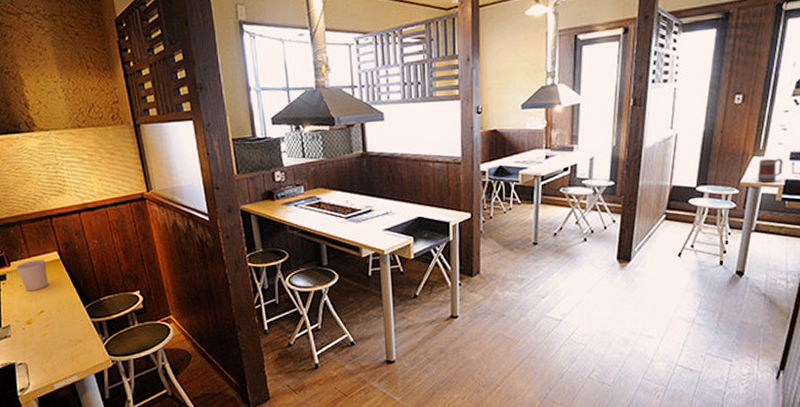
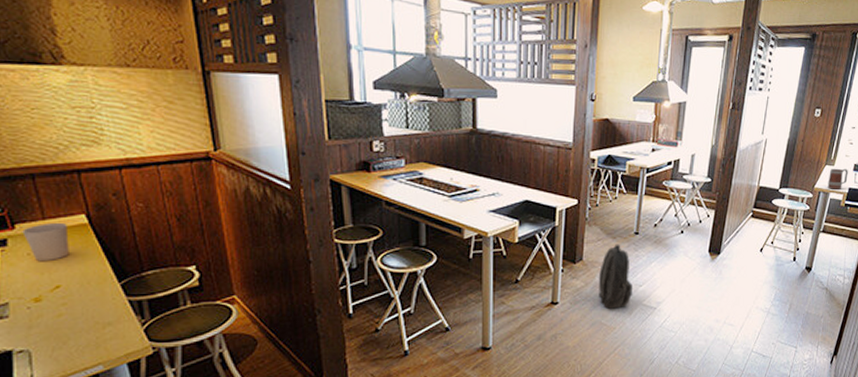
backpack: none [497,255,535,322] -> present [598,244,632,309]

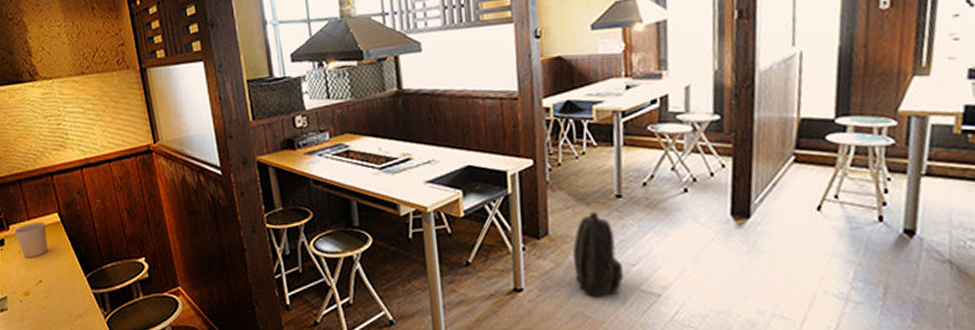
beer mug: present [827,168,848,190] -> none [921,77,960,111]

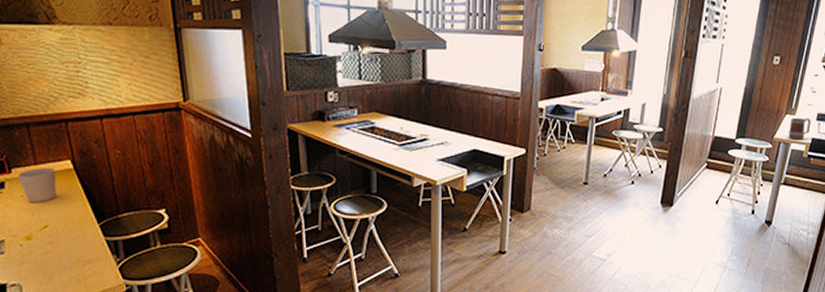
backpack: present [572,211,623,297] -> none [546,194,581,259]
beer mug: none [921,77,960,111] -> present [788,117,811,140]

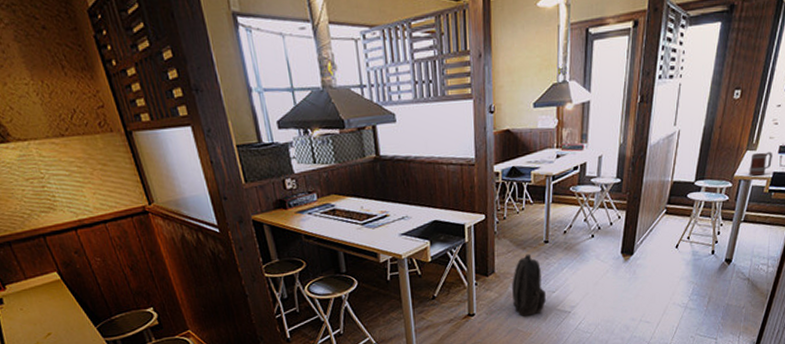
dixie cup: present [17,167,57,203] -> none [12,280,52,315]
backpack: none [546,194,581,259] -> present [511,253,546,316]

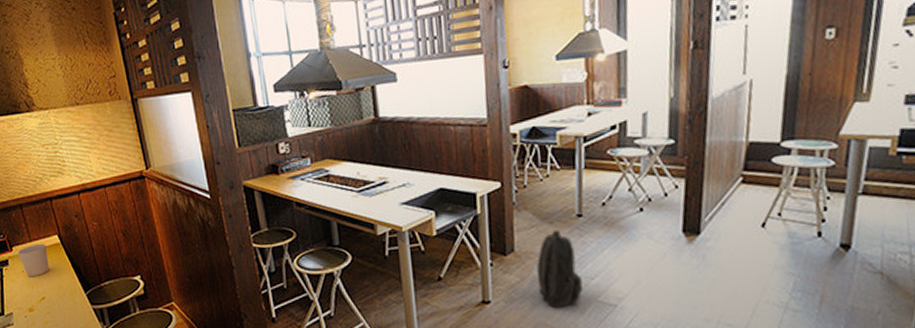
dixie cup: none [12,280,52,315] -> present [17,243,49,278]
beer mug: present [749,151,772,176] -> none [861,102,897,135]

